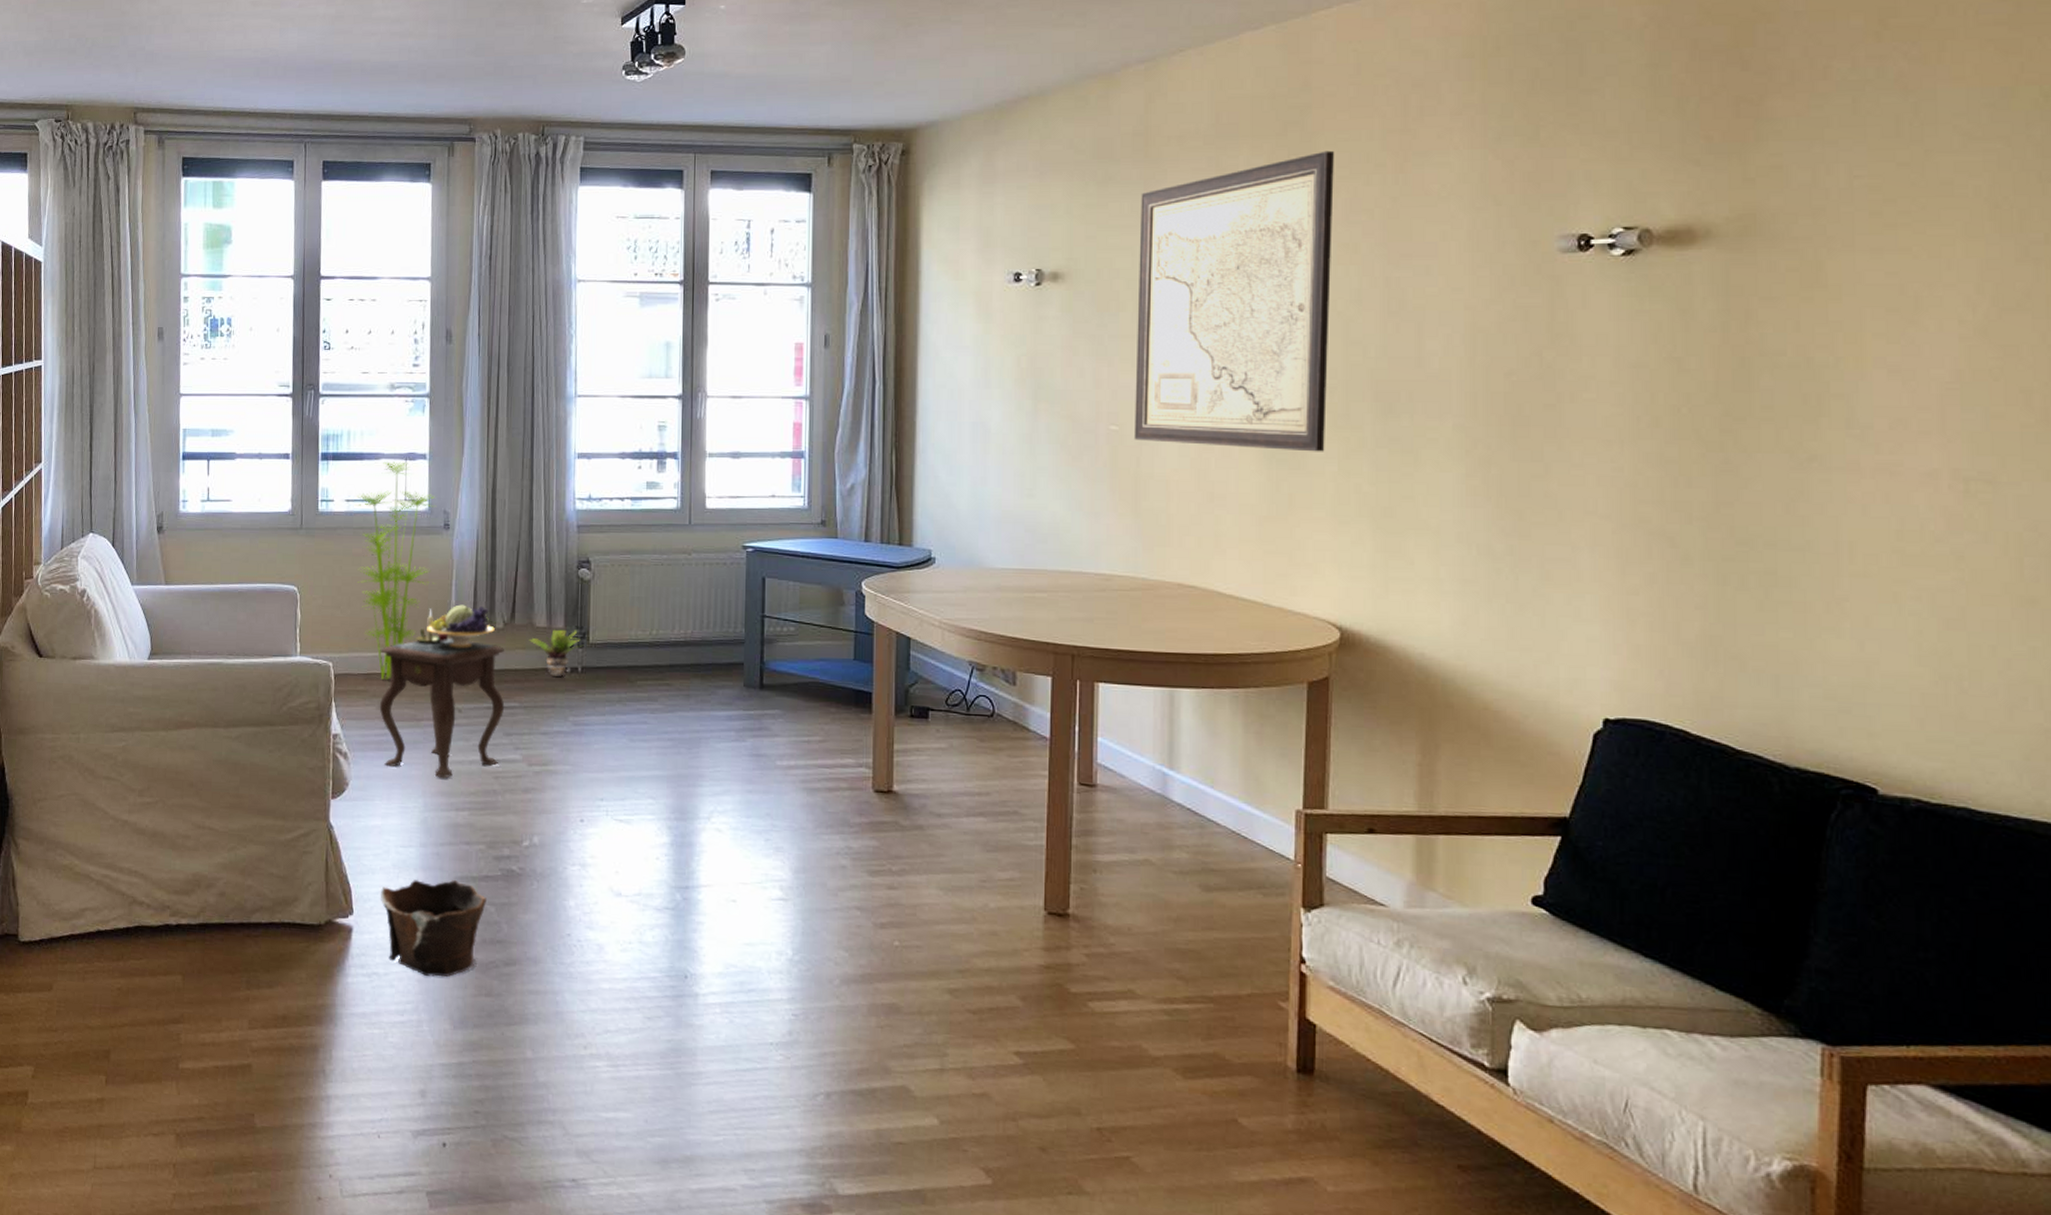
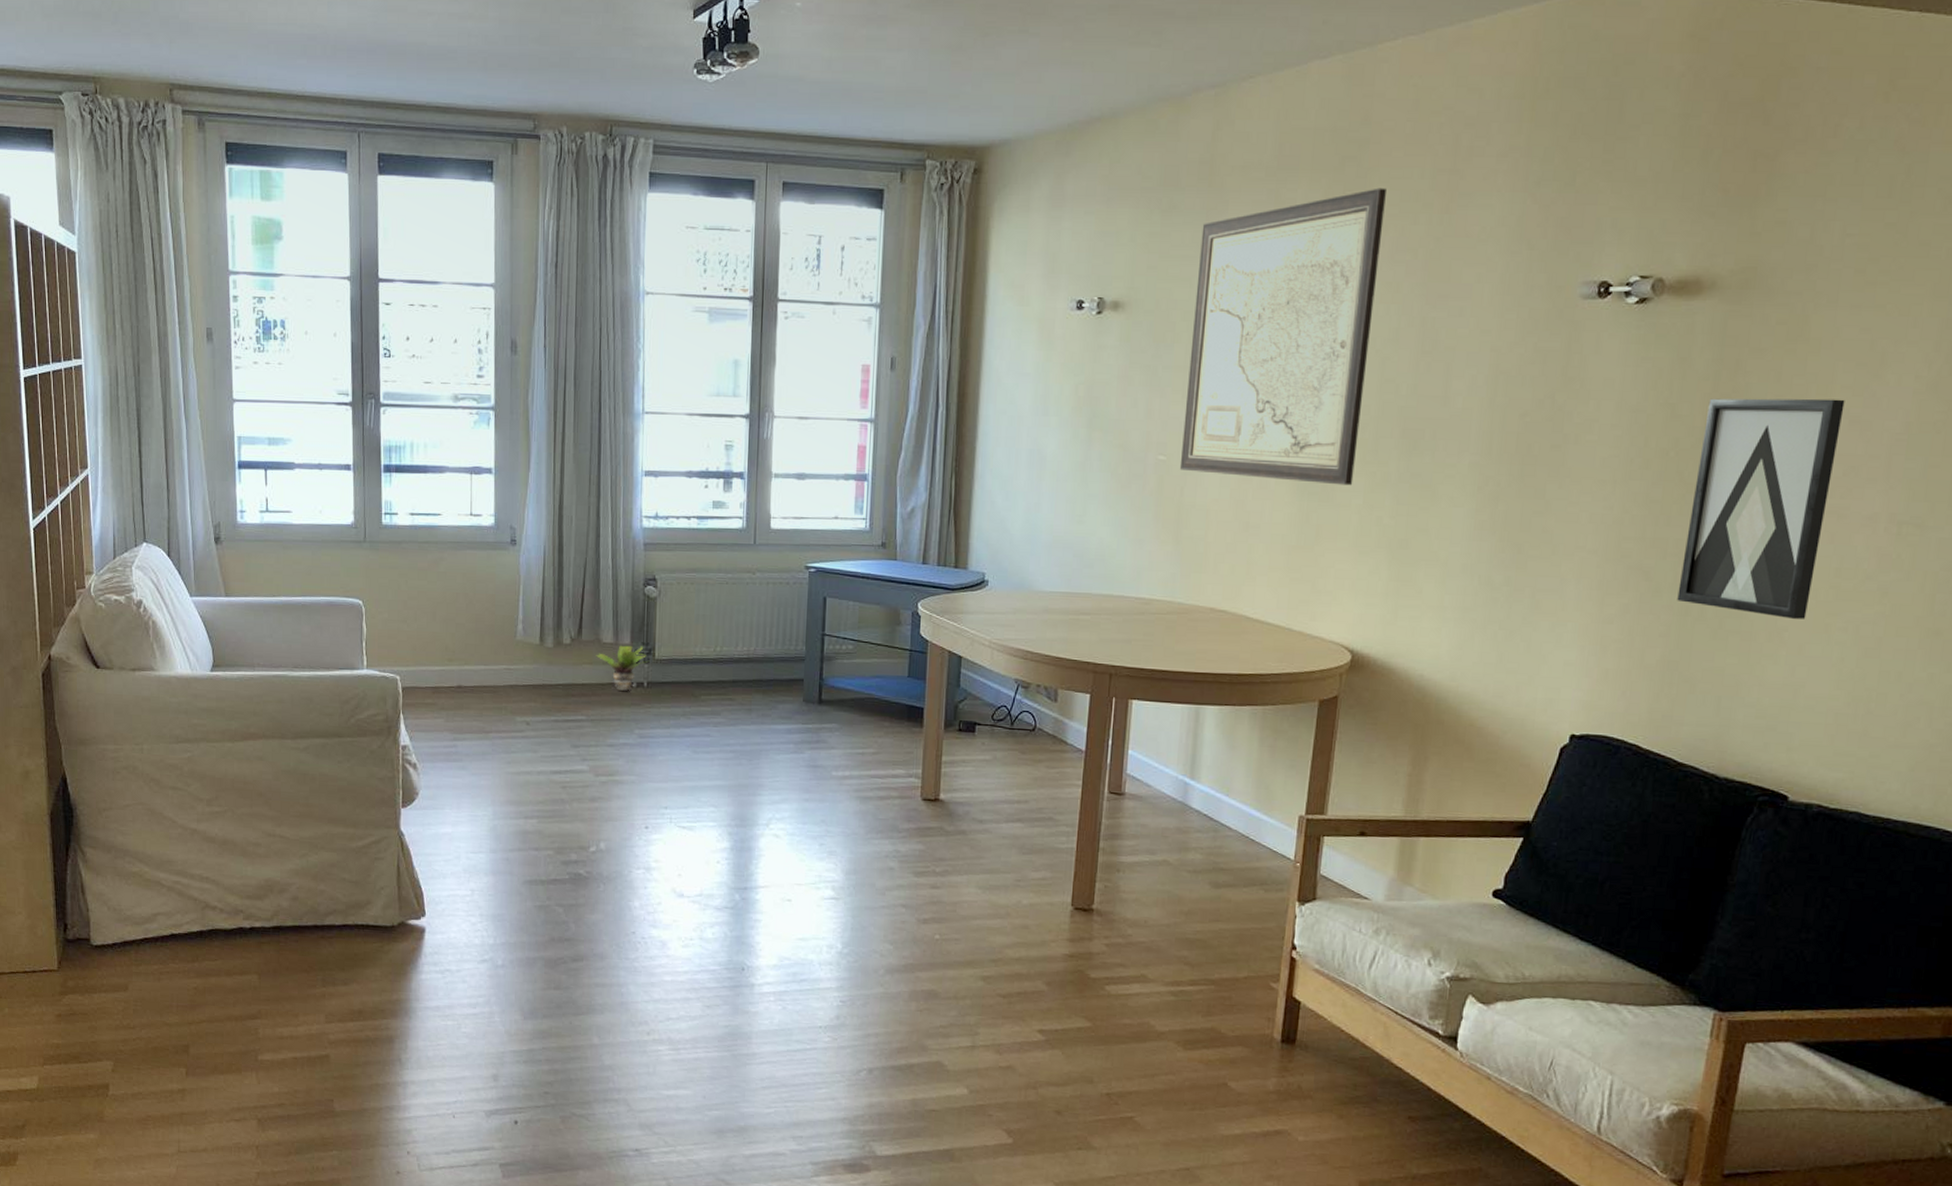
indoor plant: present [355,461,436,680] -> none [420,475,502,693]
side table: present [379,604,505,779] -> none [448,620,572,788]
clay pot: present [380,879,486,977] -> none [451,882,555,973]
wall art: none [1711,348,1879,587] -> present [1677,398,1845,619]

